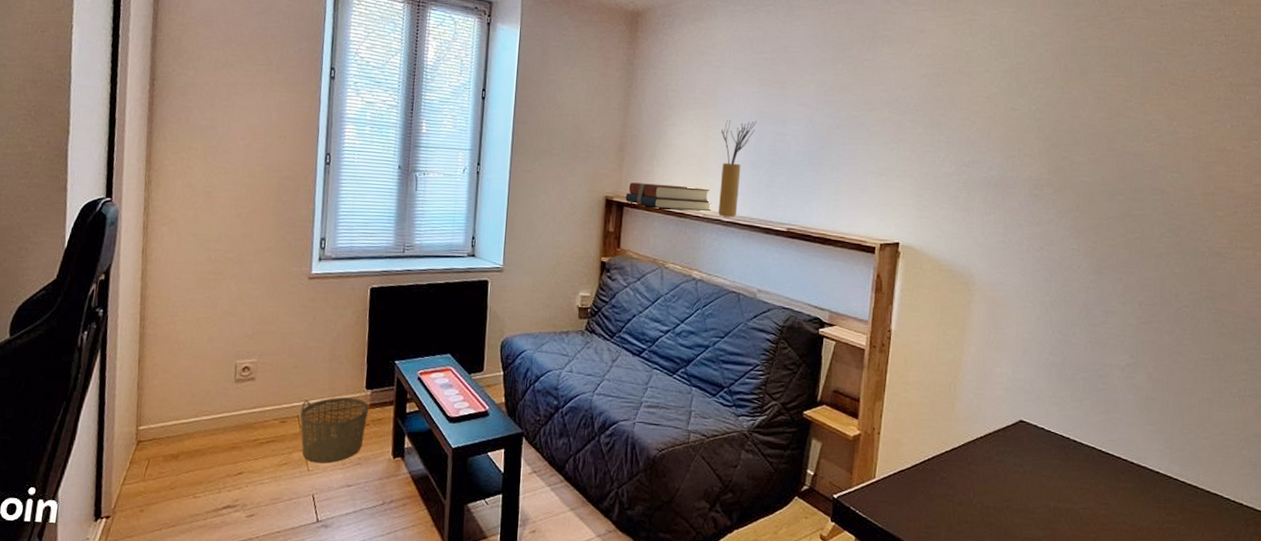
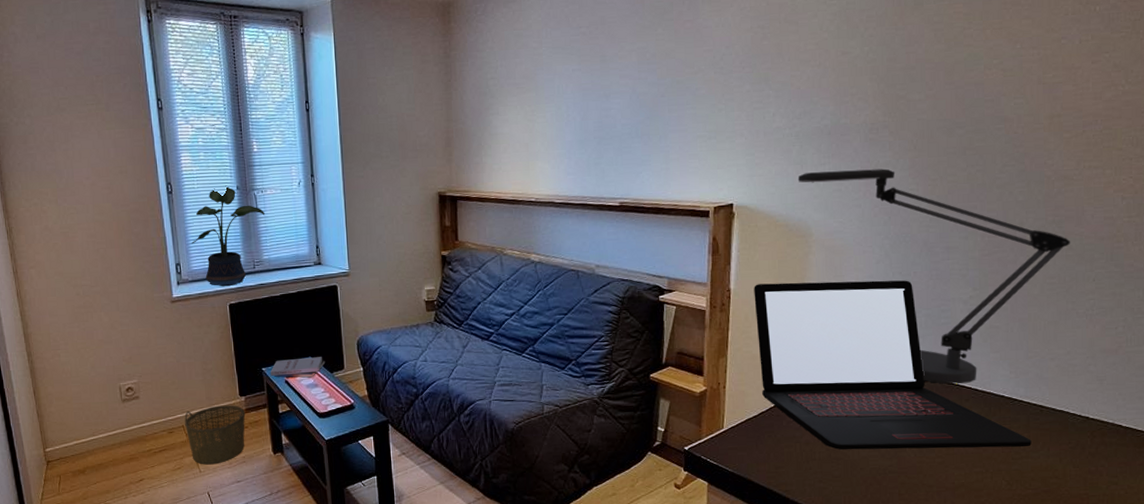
potted plant: none [341,163,423,268] -> present [192,185,264,286]
books: none [402,354,465,377] -> present [270,357,326,378]
books: present [625,182,712,212] -> none [457,173,544,198]
vase: present [718,120,757,217] -> none [544,99,580,199]
laptop: none [914,327,1186,530] -> present [754,280,1032,450]
desk lamp: none [963,220,1223,455] -> present [797,168,1070,385]

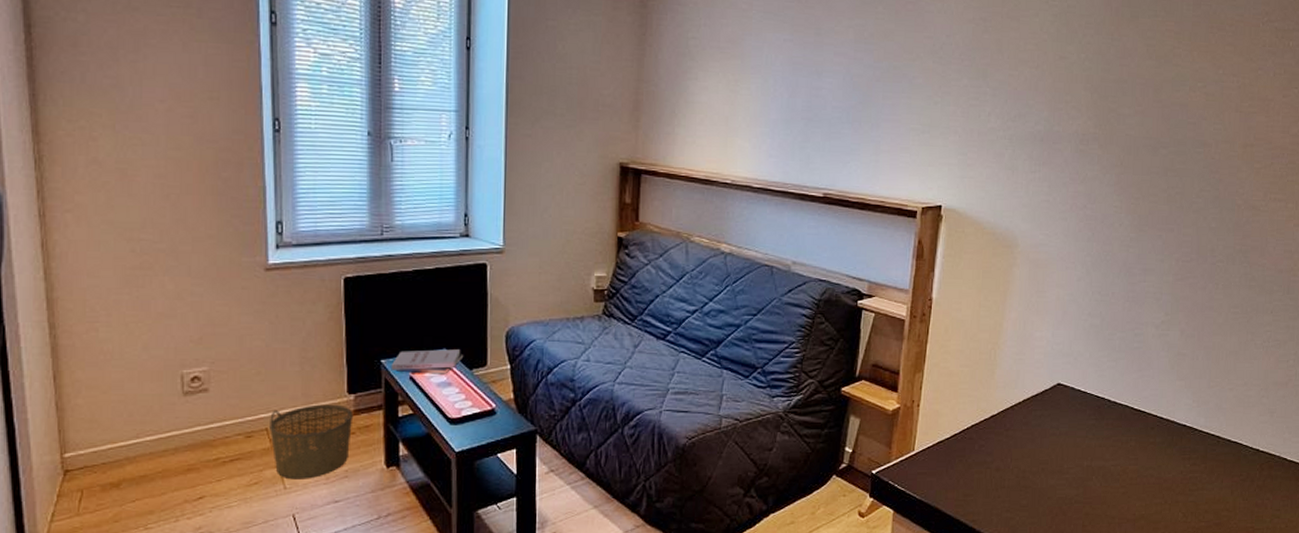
potted plant: present [192,185,264,286] -> none [301,129,401,254]
laptop: present [754,280,1032,450] -> none [955,295,1208,479]
desk lamp: present [797,168,1070,385] -> none [1008,179,1254,412]

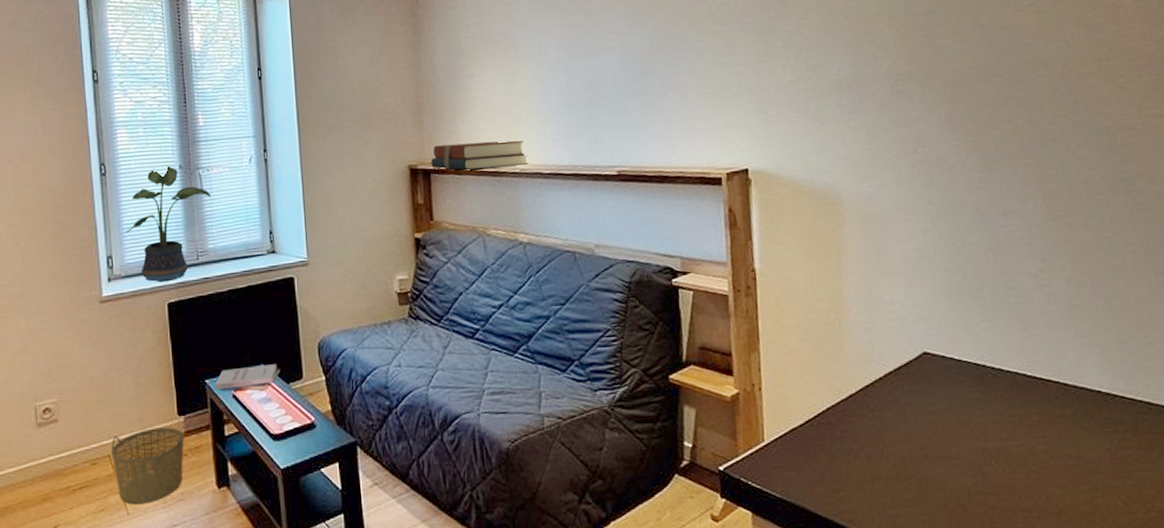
potted plant: none [301,129,401,254] -> present [126,164,210,282]
books: none [643,146,741,178] -> present [430,140,529,171]

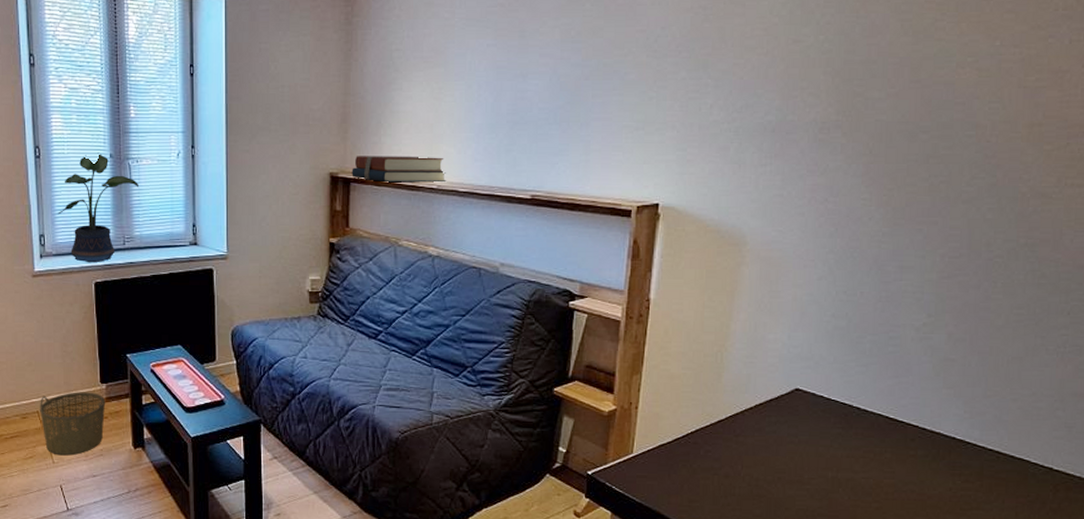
books: present [214,364,281,392] -> none [135,346,196,368]

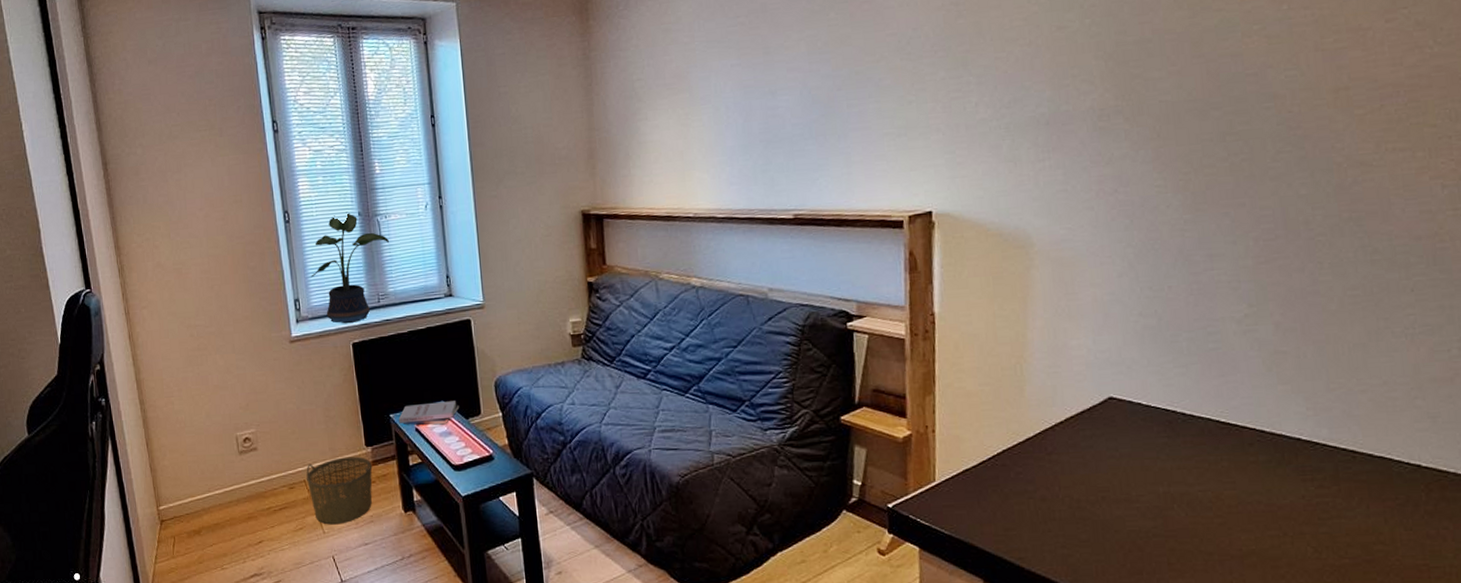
books: none [135,346,196,368] -> present [398,401,460,426]
books: present [351,156,447,183] -> none [603,184,703,216]

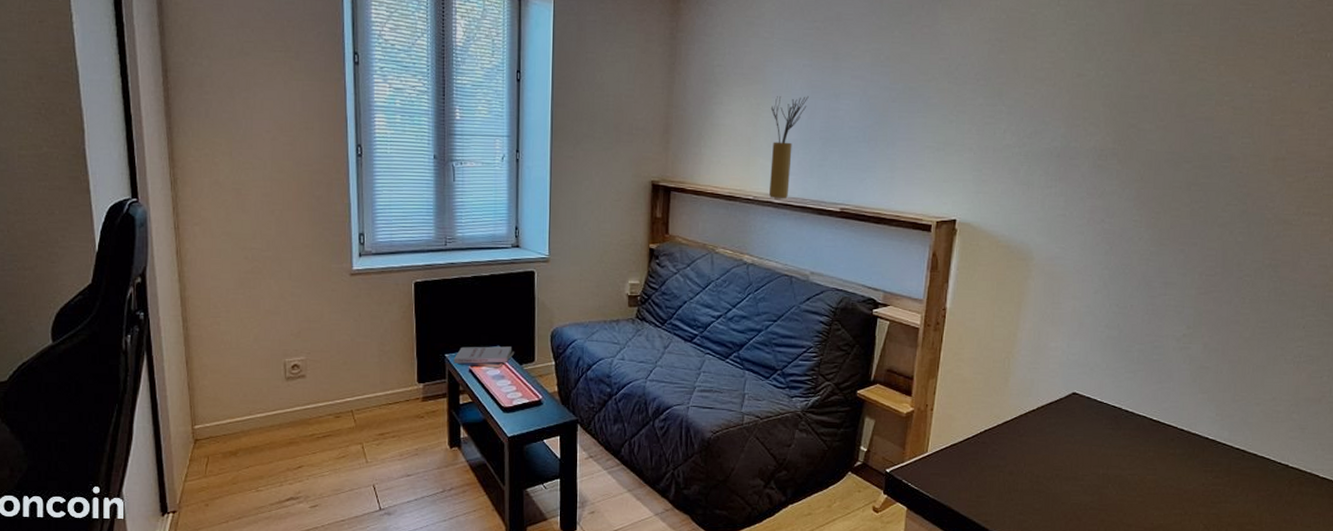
basket: present [306,456,373,525] -> none [354,391,423,455]
potted plant: present [311,212,389,323] -> none [379,153,462,262]
vase: none [700,97,742,213] -> present [768,96,809,198]

